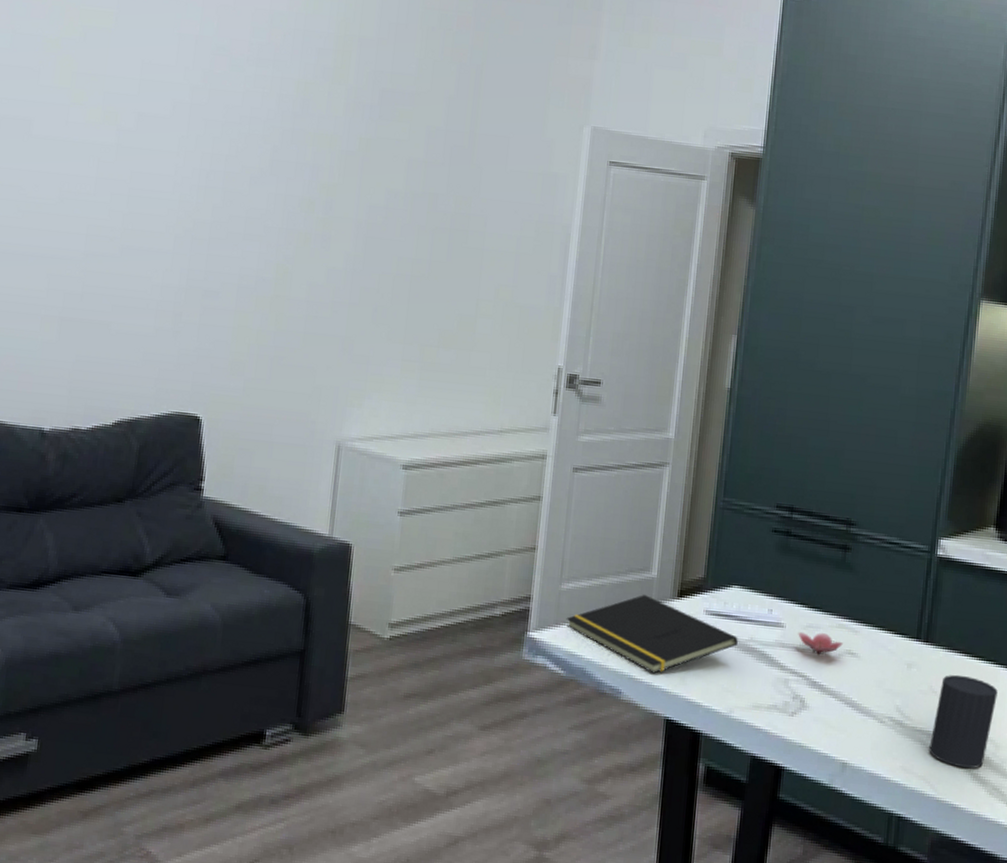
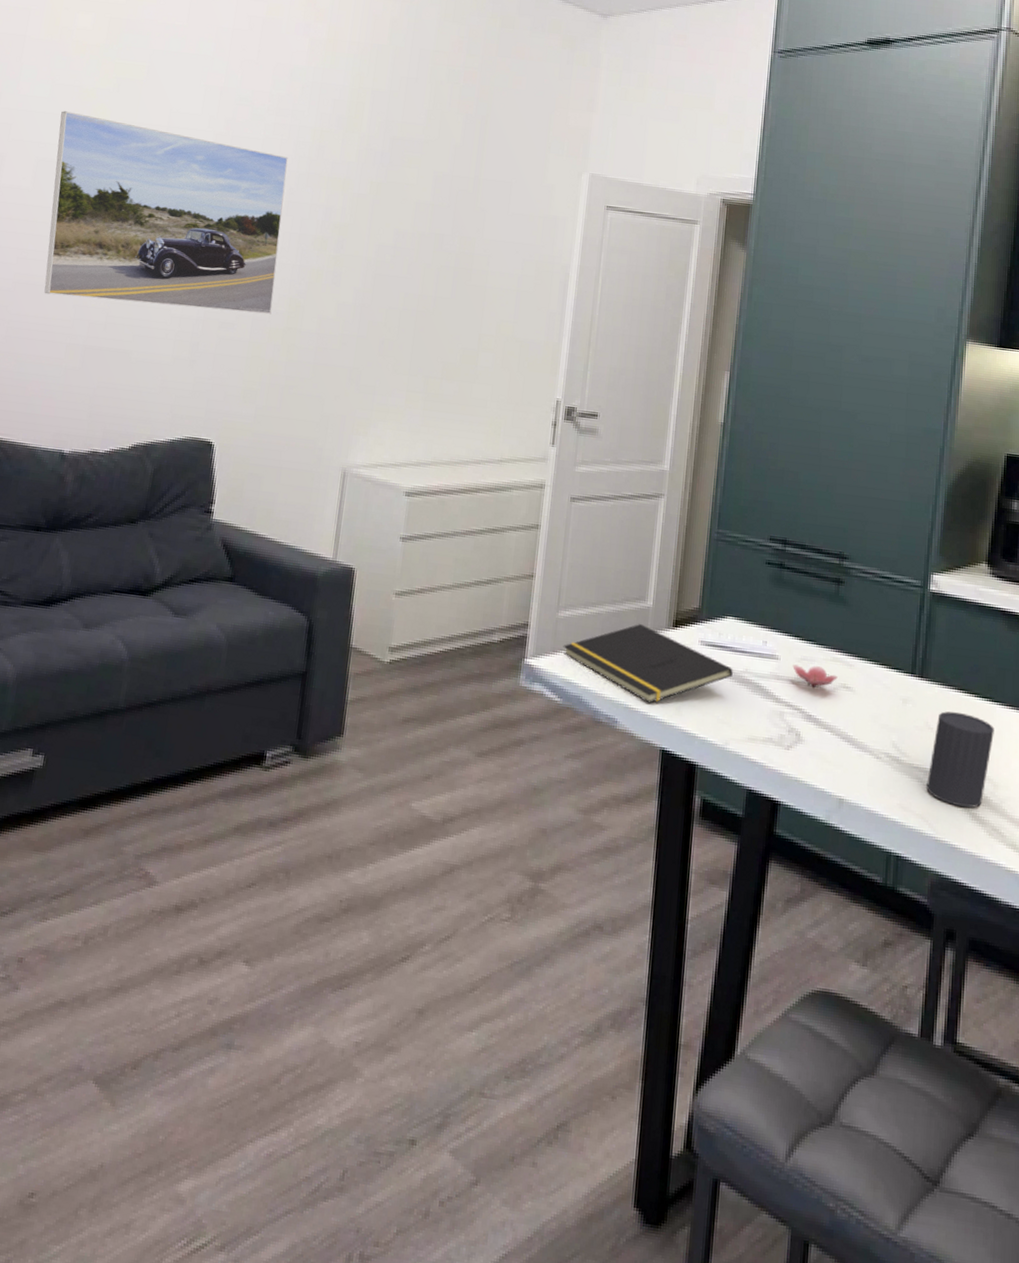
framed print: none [15,63,271,282] -> present [44,111,288,315]

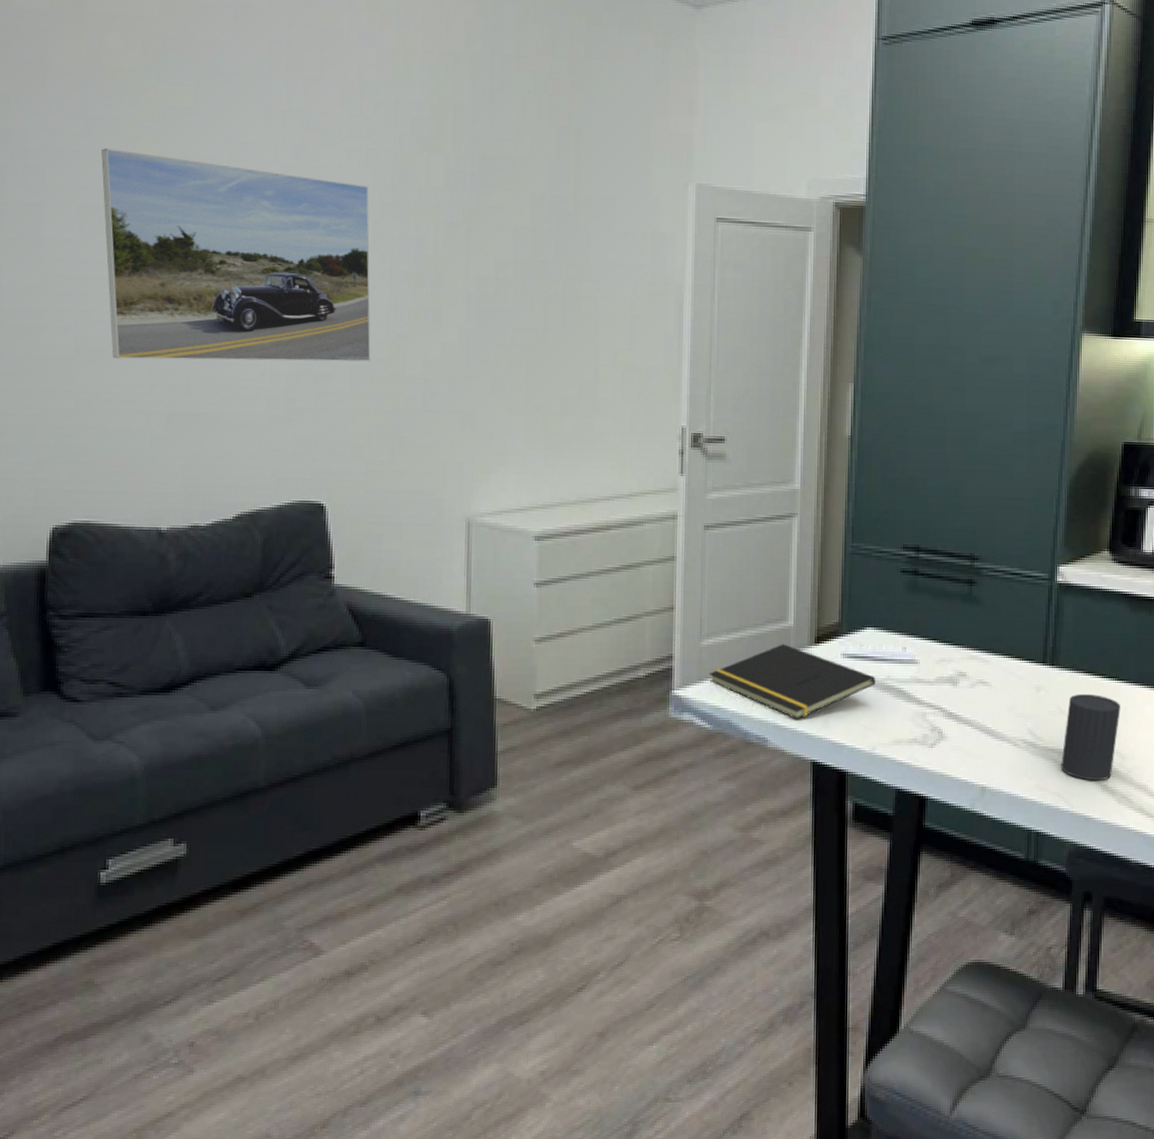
flower: present [792,664,838,689] -> none [932,666,975,687]

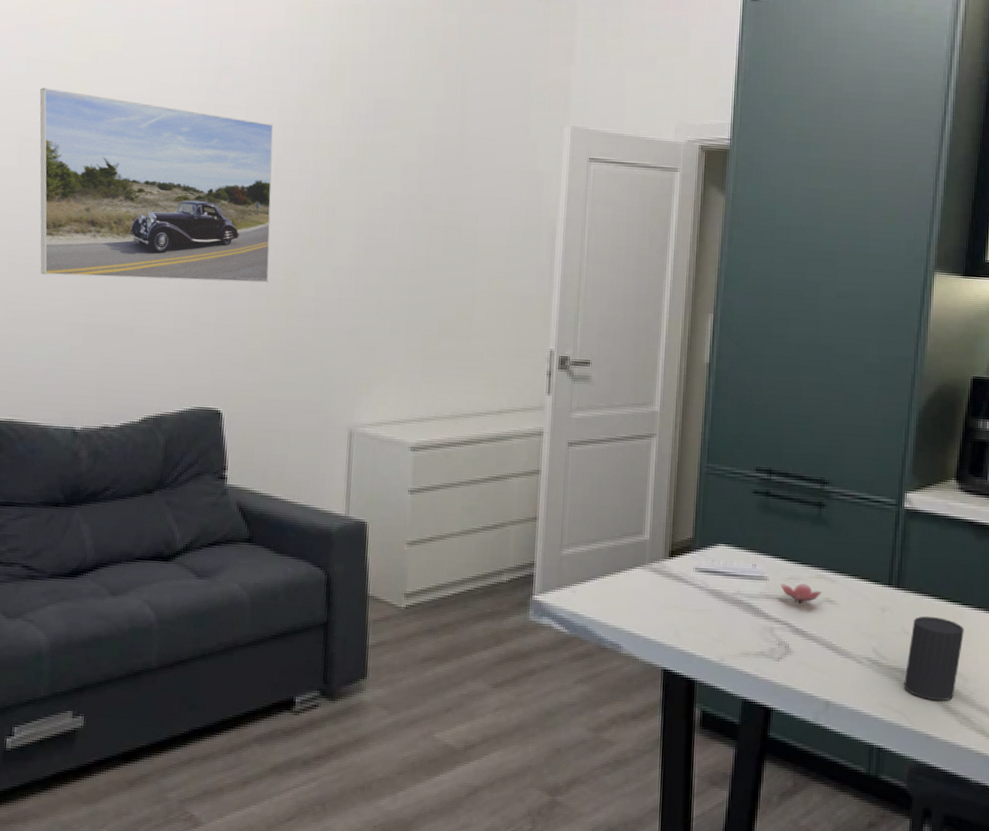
notepad: present [709,644,876,719] -> none [567,556,726,628]
flower: none [932,666,975,687] -> present [780,584,822,604]

